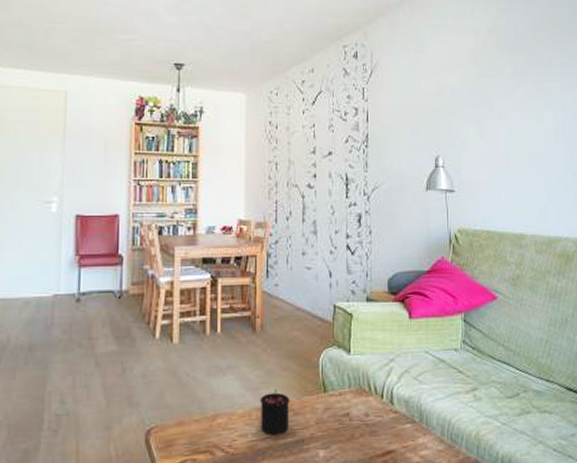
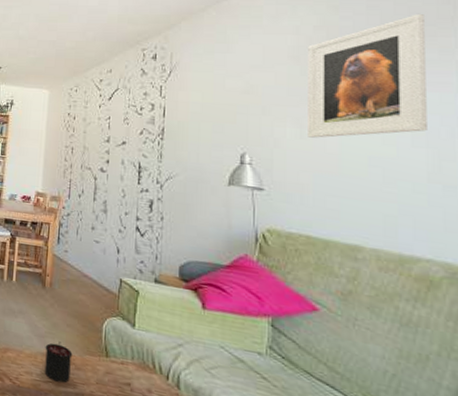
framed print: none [484,21,564,137] -> present [308,13,427,138]

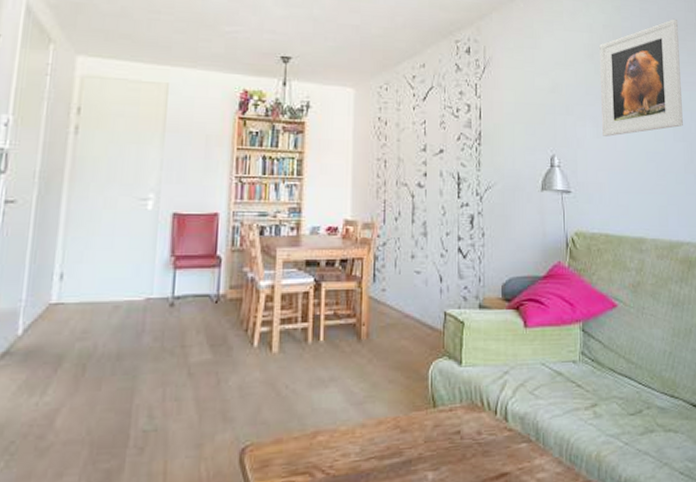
candle: present [44,341,73,383] -> none [364,404,397,455]

